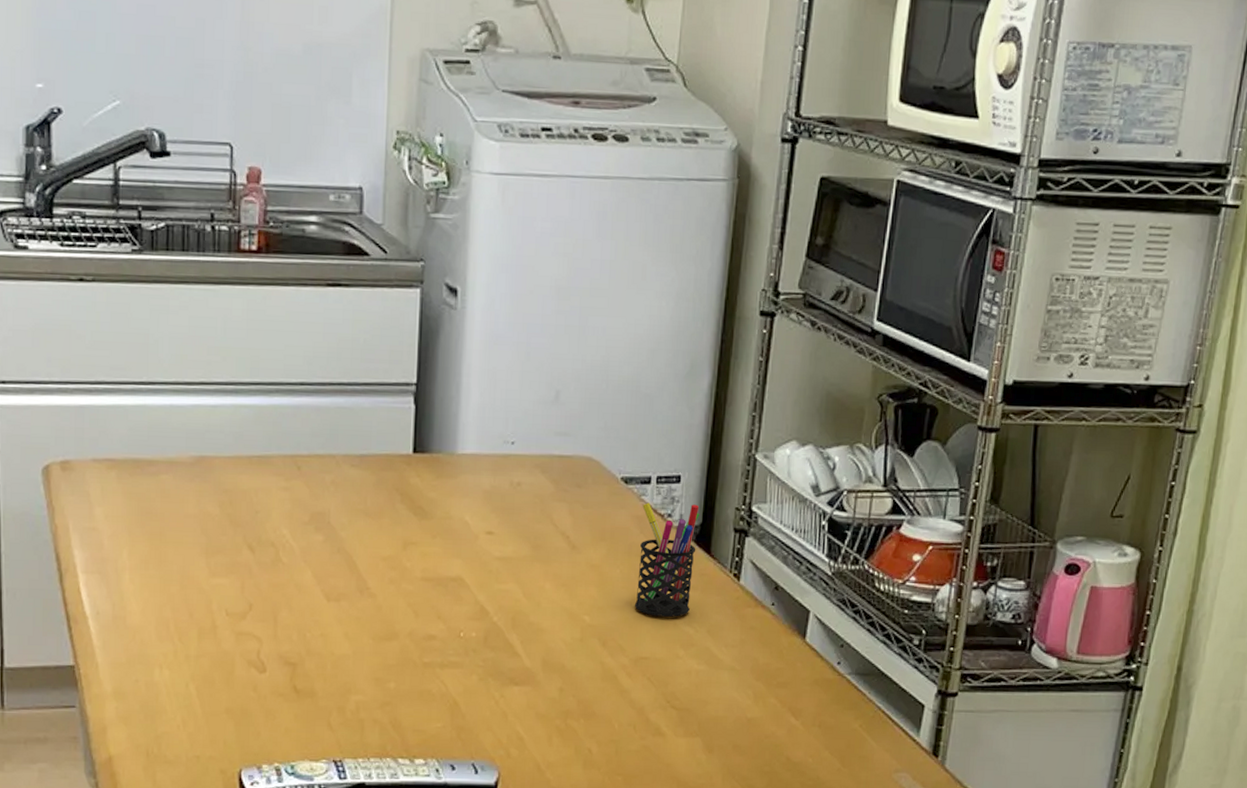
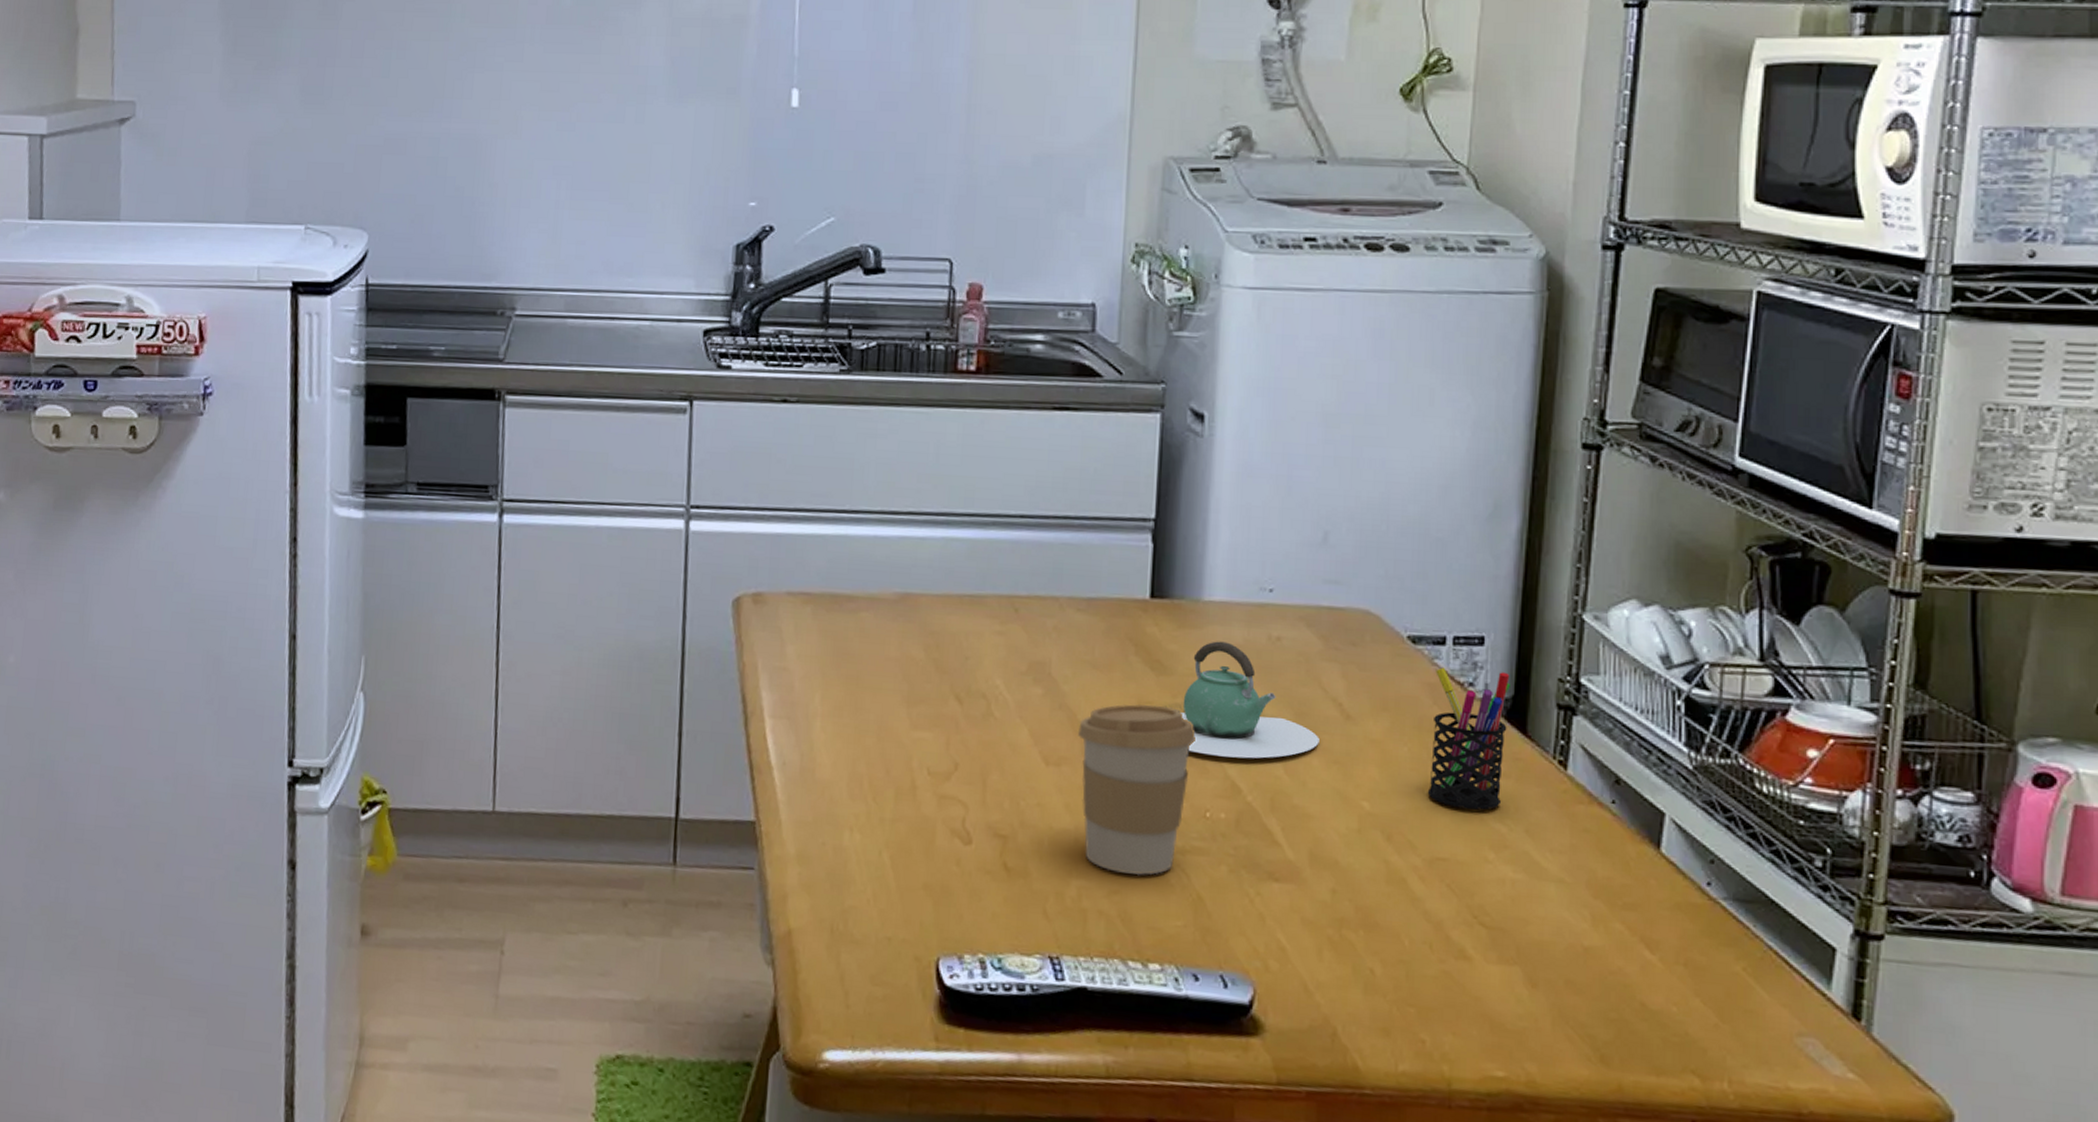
coffee cup: none [353,544,451,689] -> present [1077,703,1195,876]
teapot: none [439,488,551,586] -> present [1181,641,1320,759]

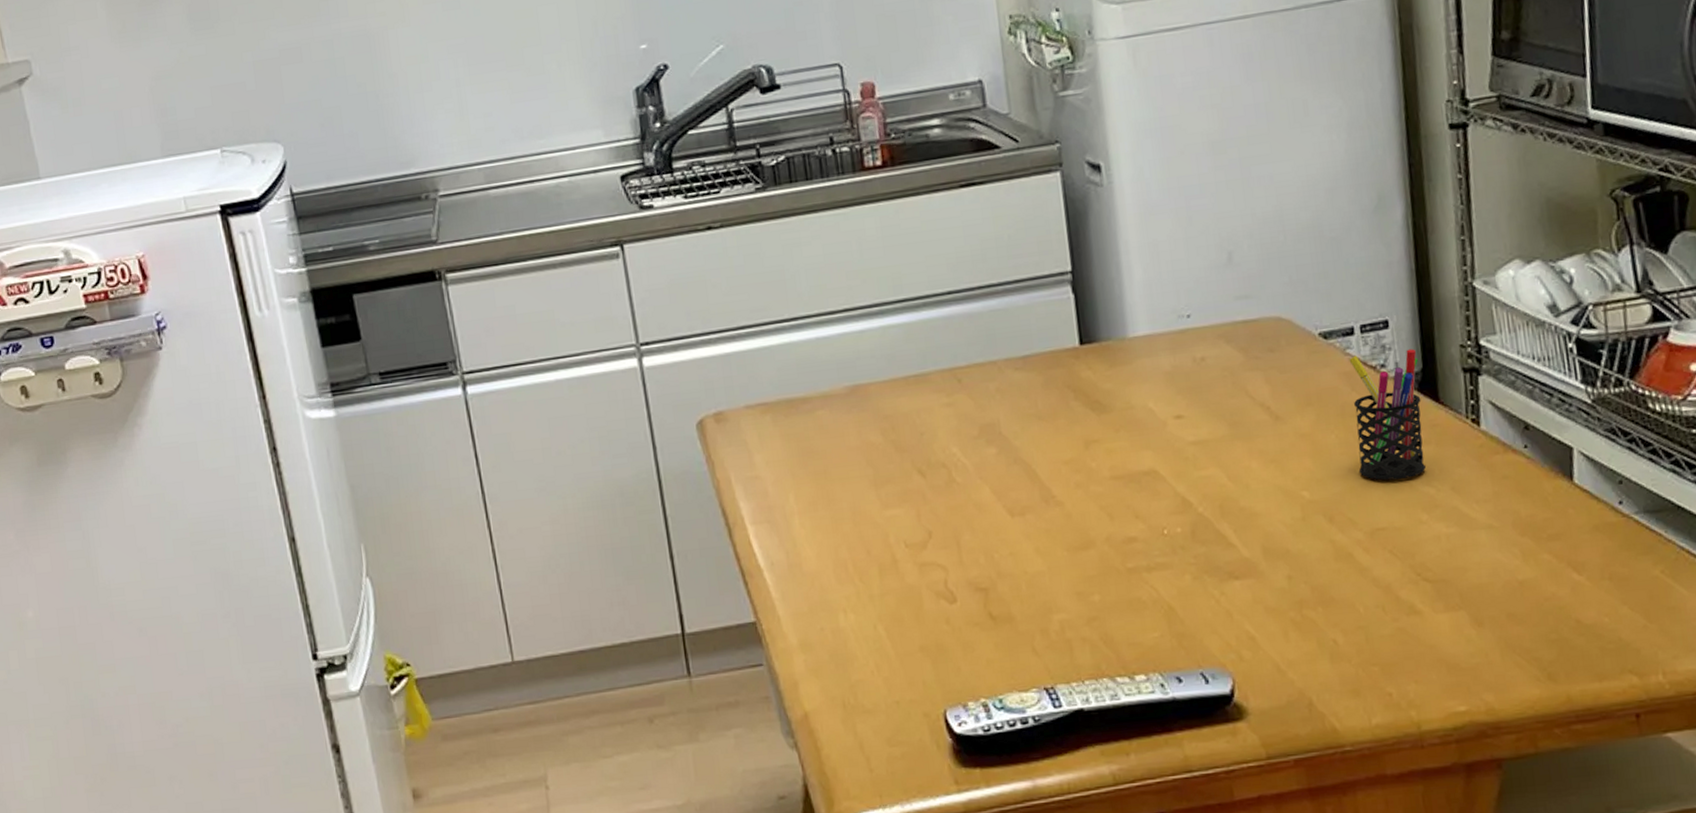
coffee cup: present [1077,703,1195,876] -> none [1034,440,1144,601]
teapot: present [1181,641,1320,759] -> none [1125,371,1255,479]

